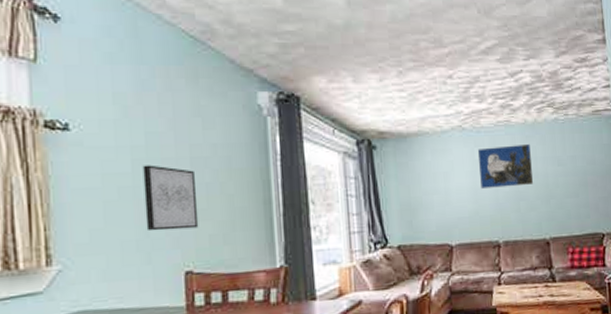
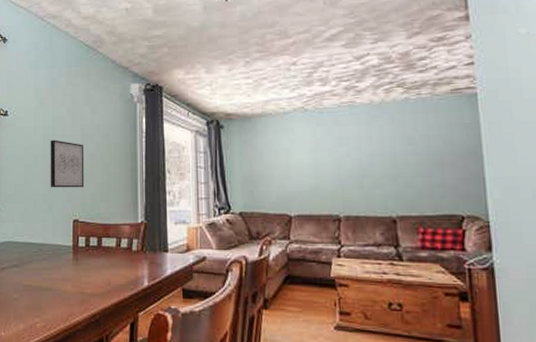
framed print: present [477,143,534,190] -> none [319,123,380,166]

